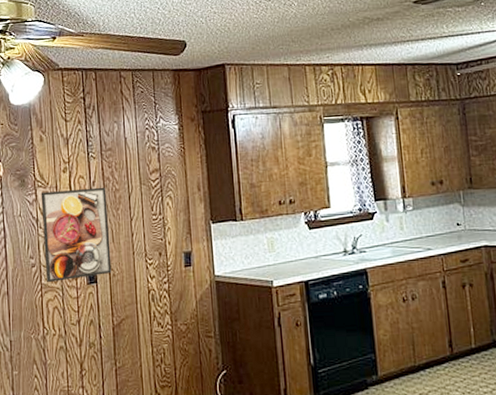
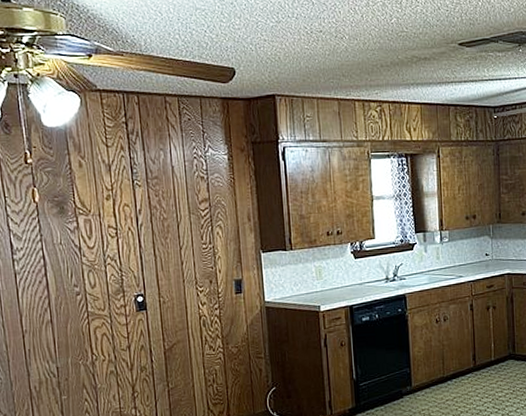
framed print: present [40,187,112,283] -> none [82,216,162,311]

